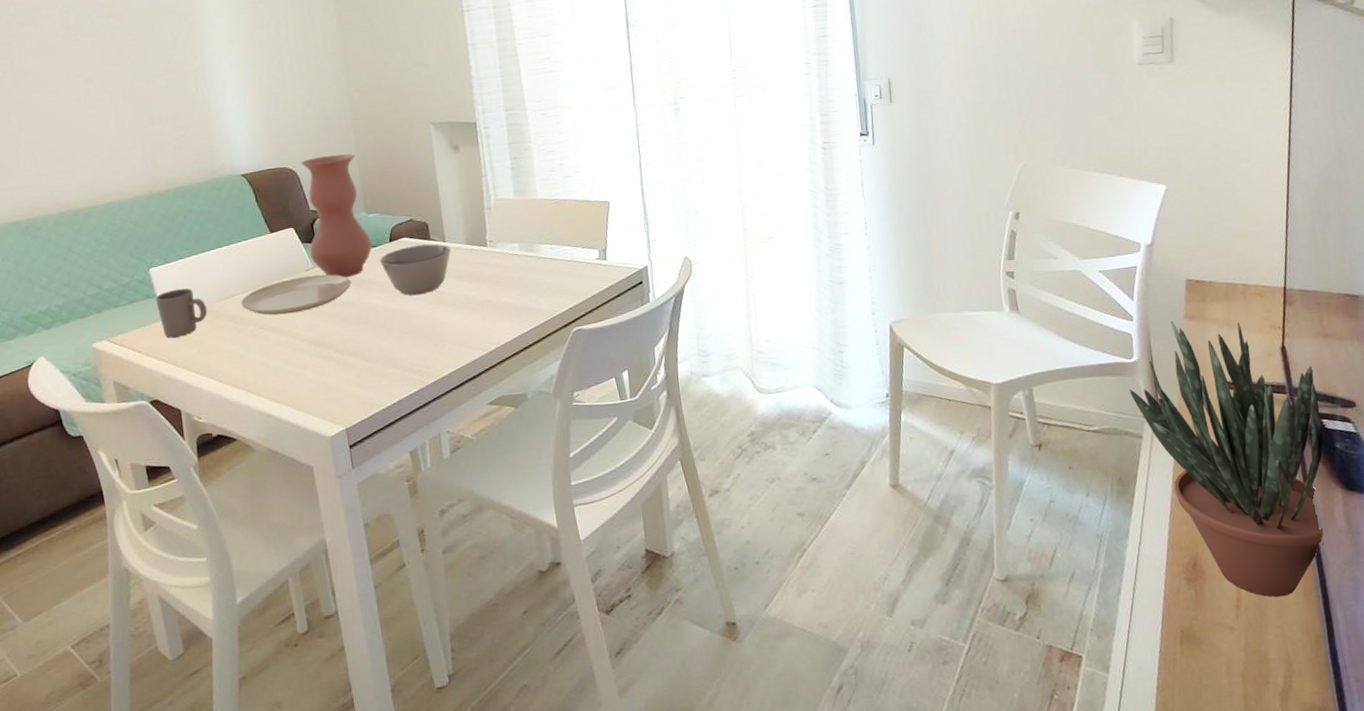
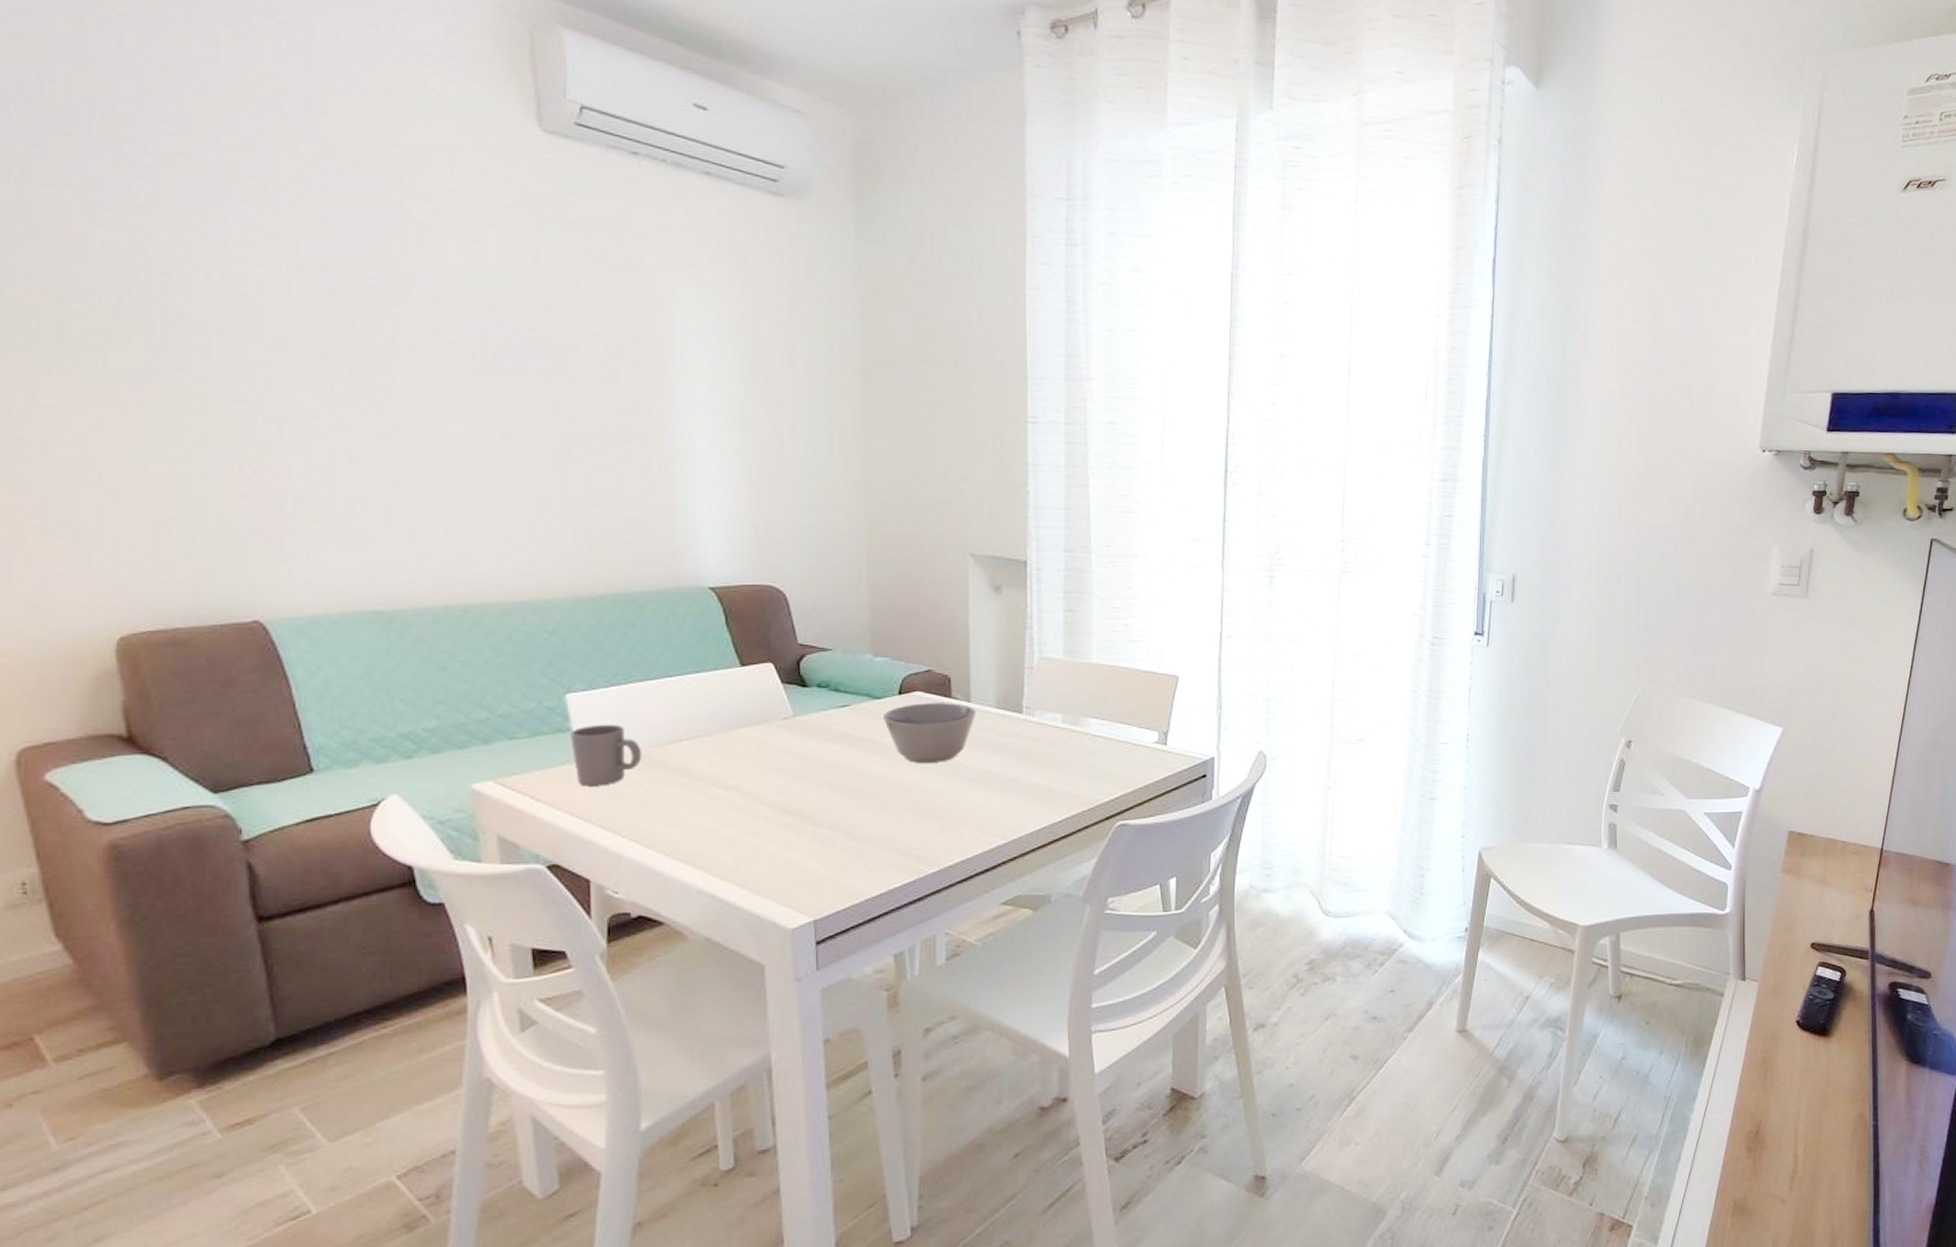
plate: present [241,274,352,315] -> none [690,725,843,771]
vase: present [300,154,372,278] -> none [791,577,875,732]
potted plant: present [1130,320,1323,598] -> none [1718,873,1898,1171]

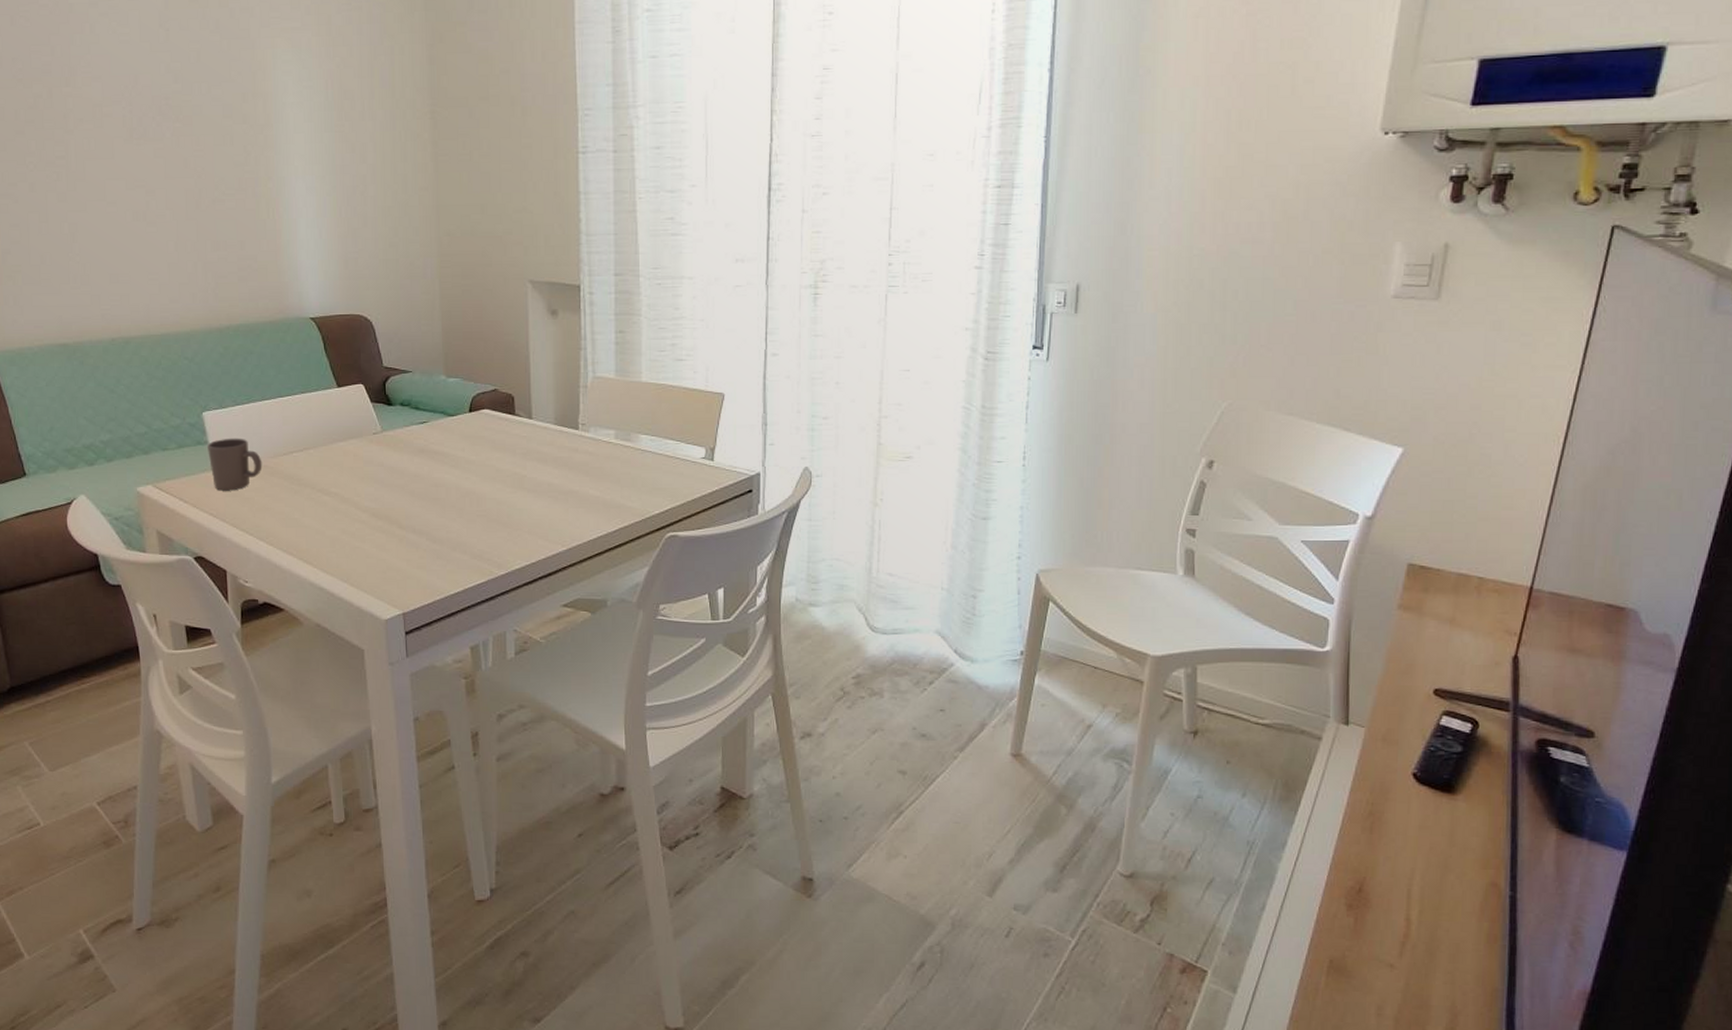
bowl: present [884,703,977,763] -> none [457,420,538,475]

